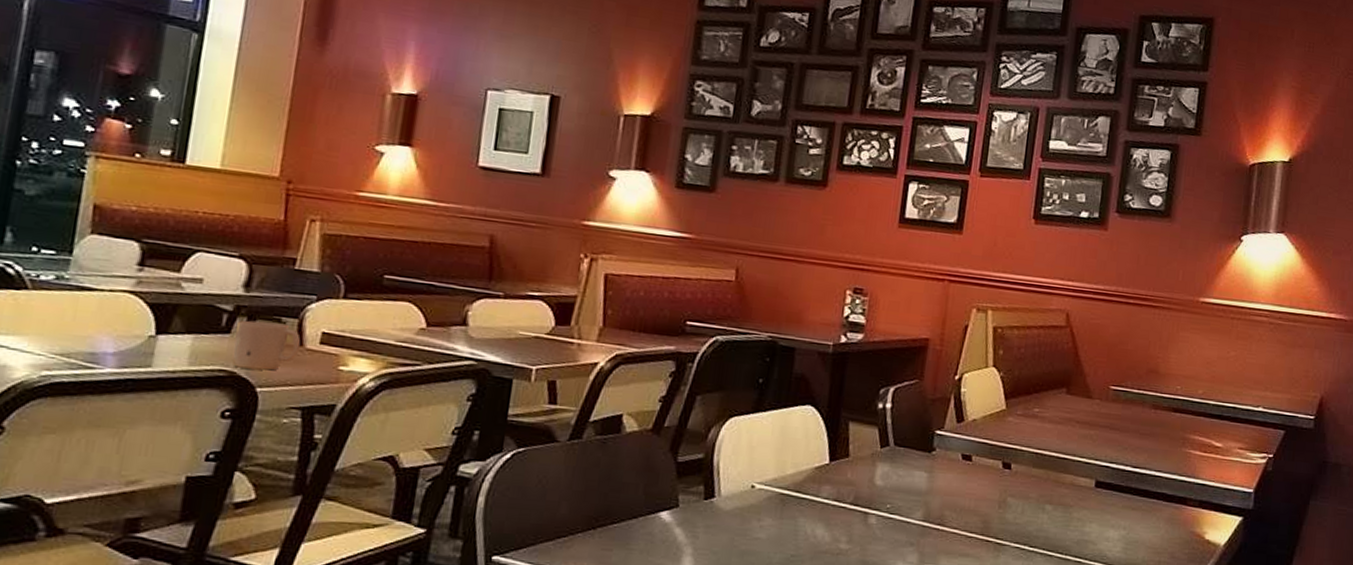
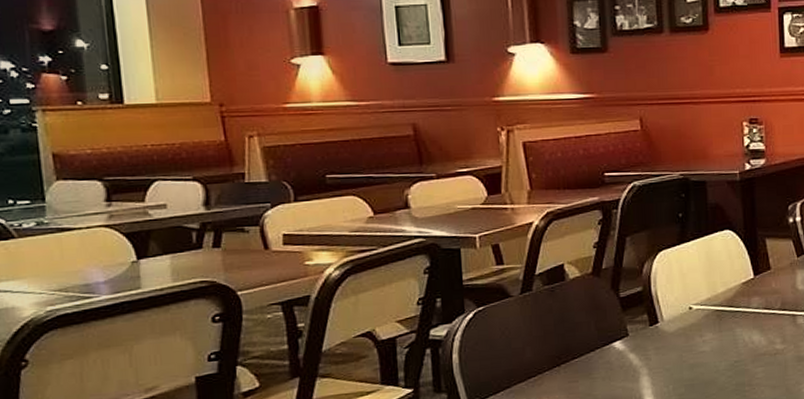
mug: present [232,320,301,371] -> none [206,232,267,277]

